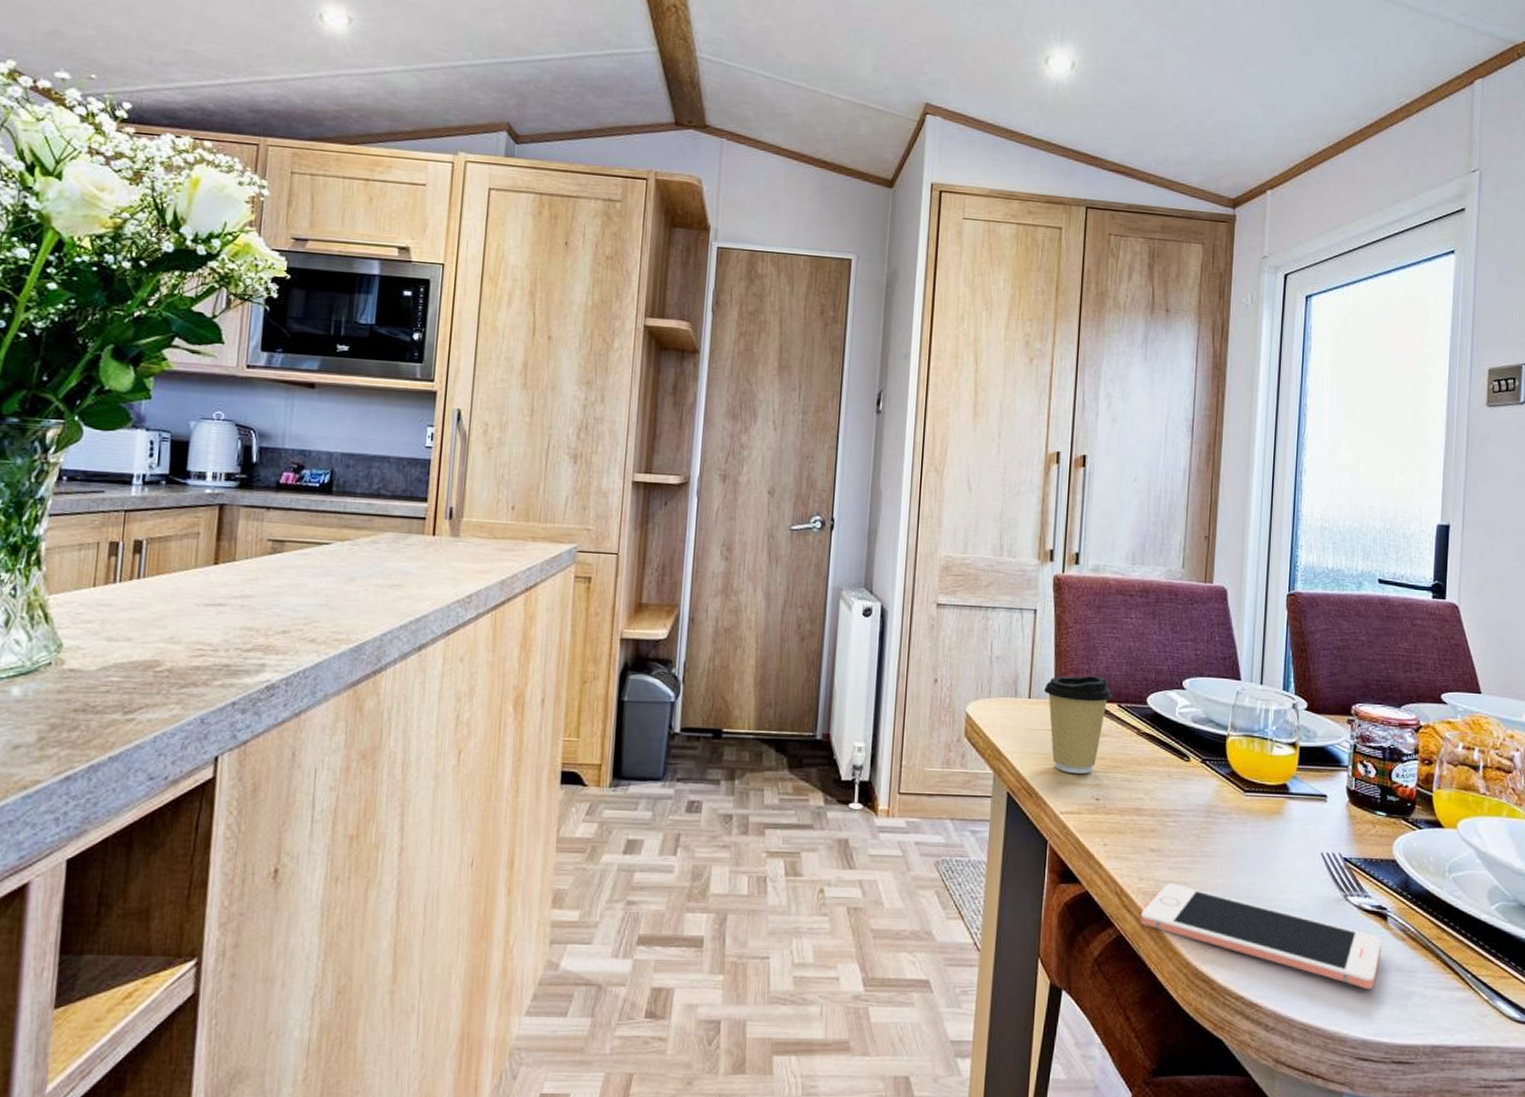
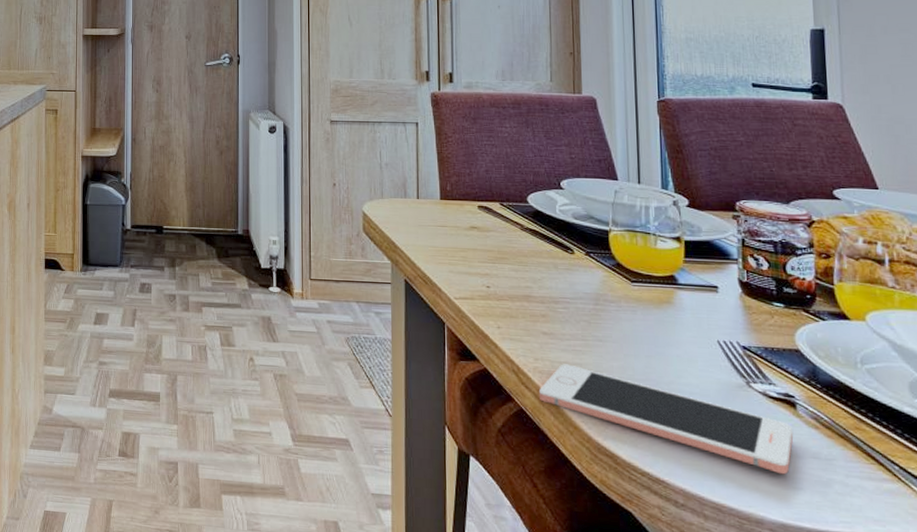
coffee cup: present [1044,676,1113,774] -> none [431,178,495,264]

